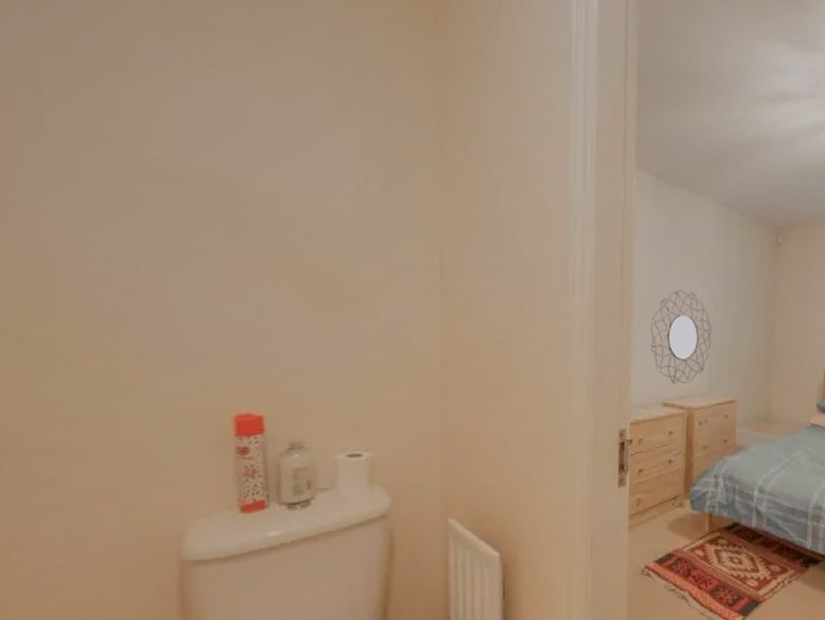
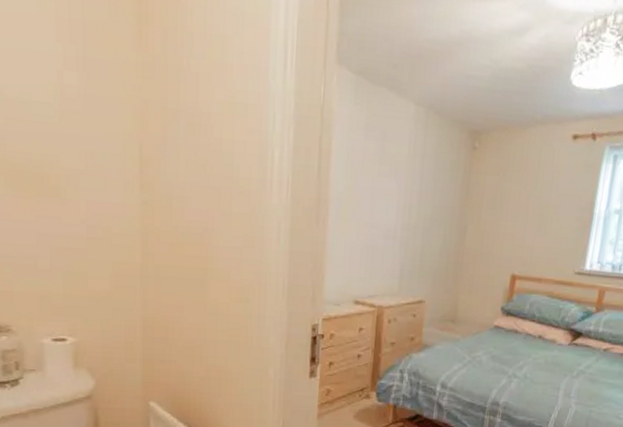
home mirror: present [650,290,713,384] -> none [344,191,406,283]

